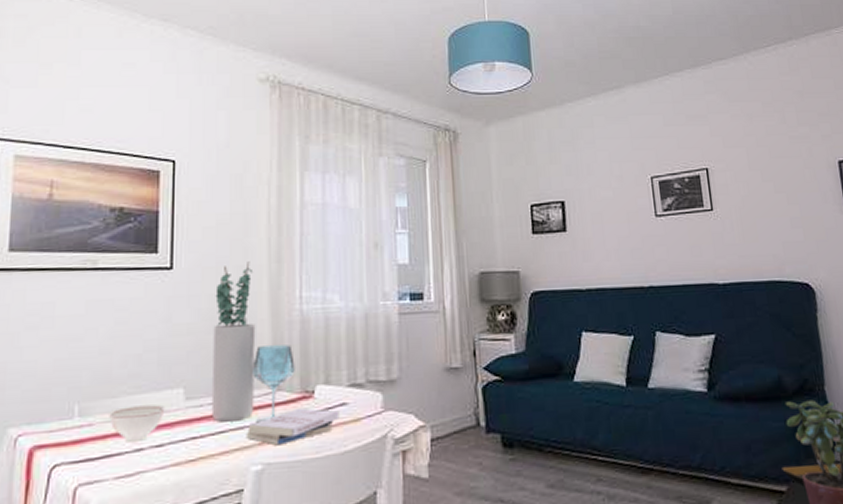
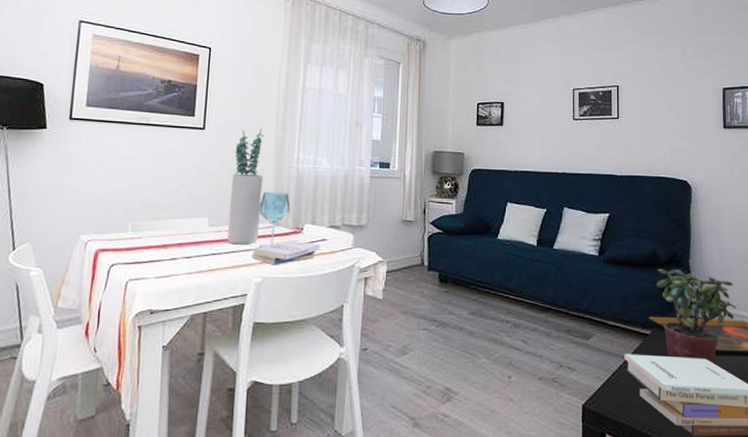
bowl: present [109,404,165,444] -> none [153,226,194,254]

